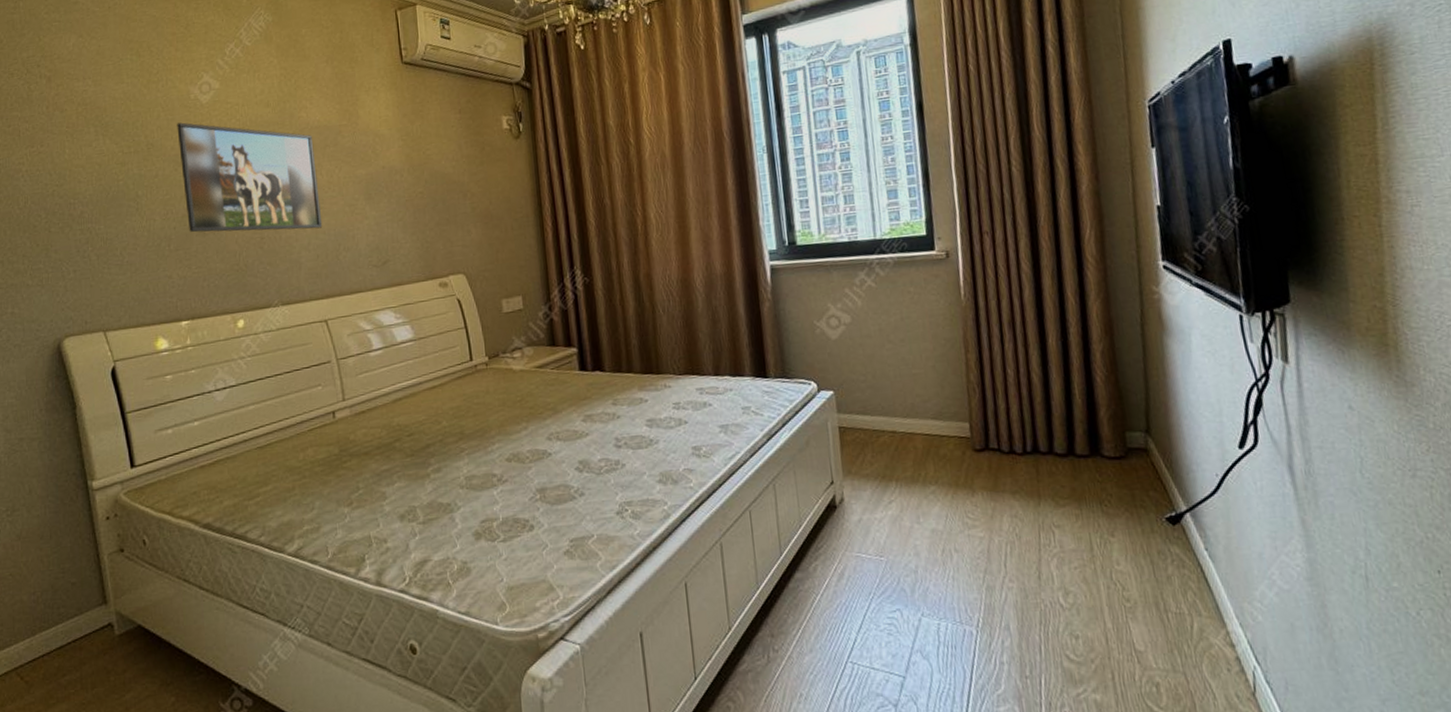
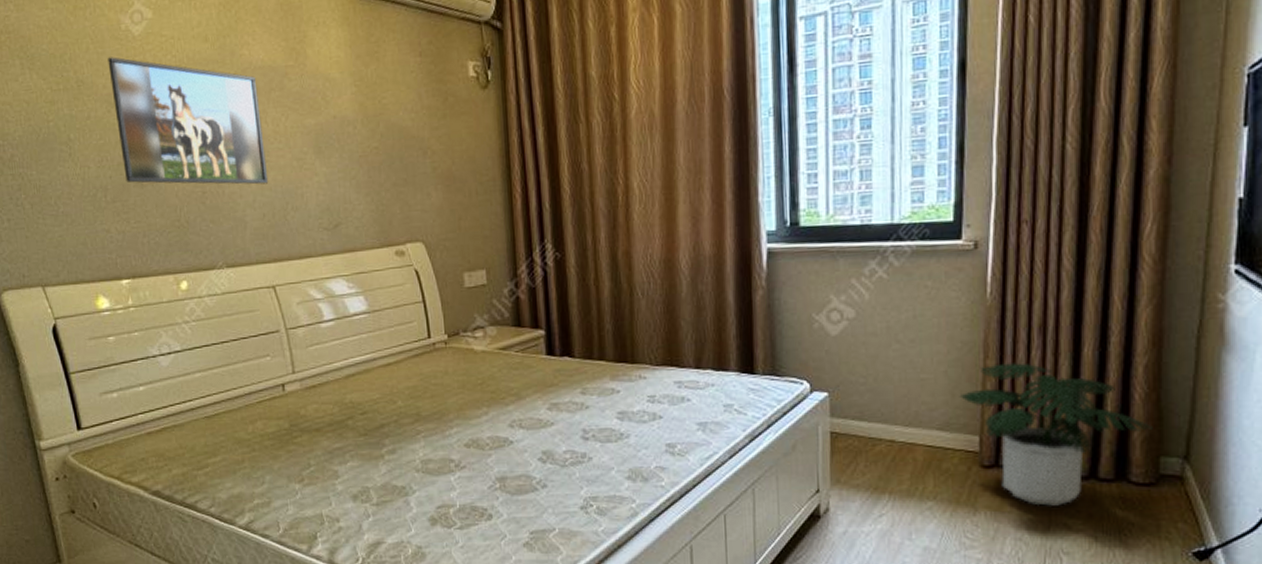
potted plant: none [947,355,1116,484] -> present [959,363,1153,506]

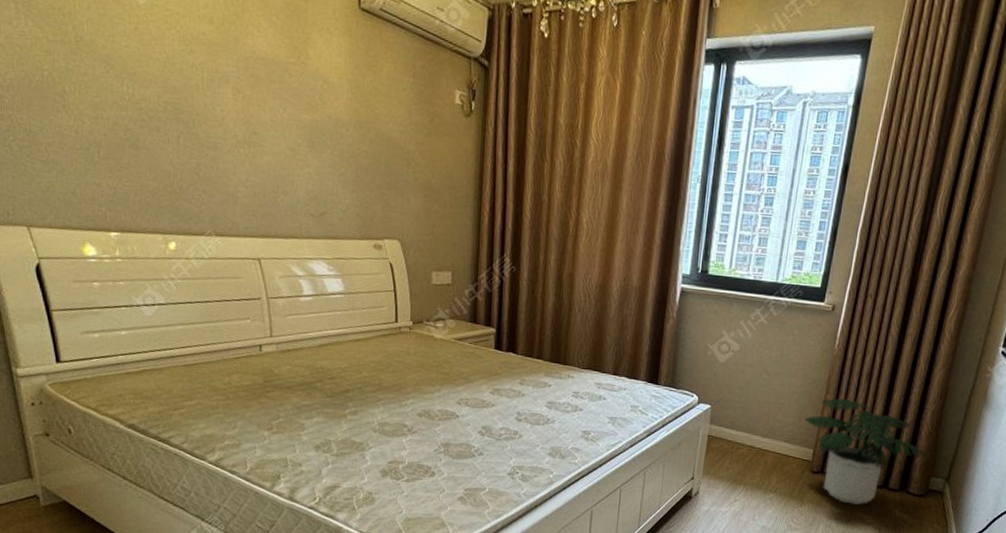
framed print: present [107,57,269,185] -> none [109,19,262,167]

